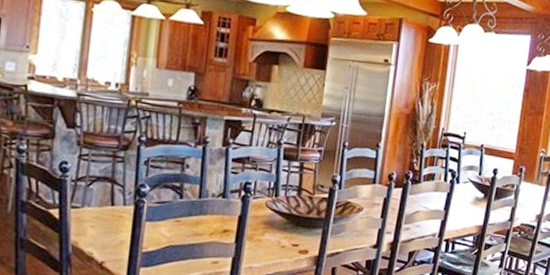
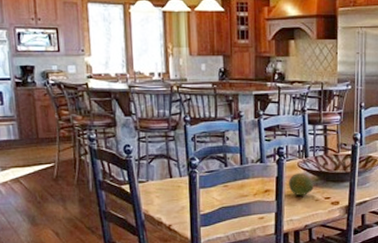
fruit: none [251,214,282,240] -> present [288,173,314,195]

